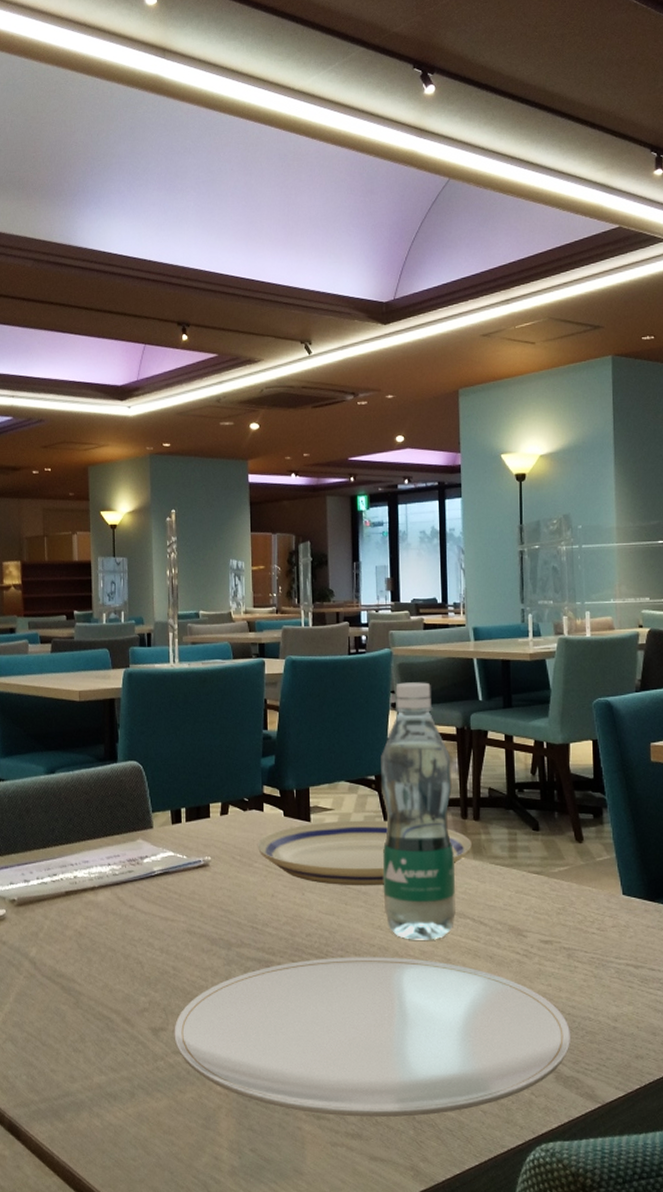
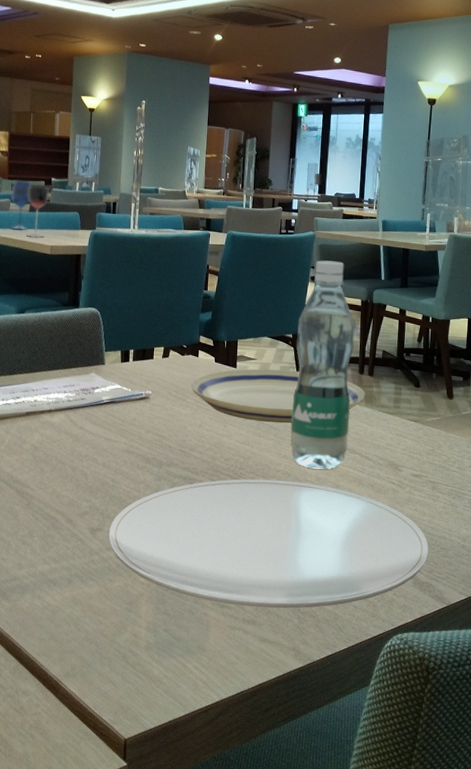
wineglass: none [29,617,51,675] -> present [11,181,31,230]
wineglass: none [47,622,73,683] -> present [26,186,50,238]

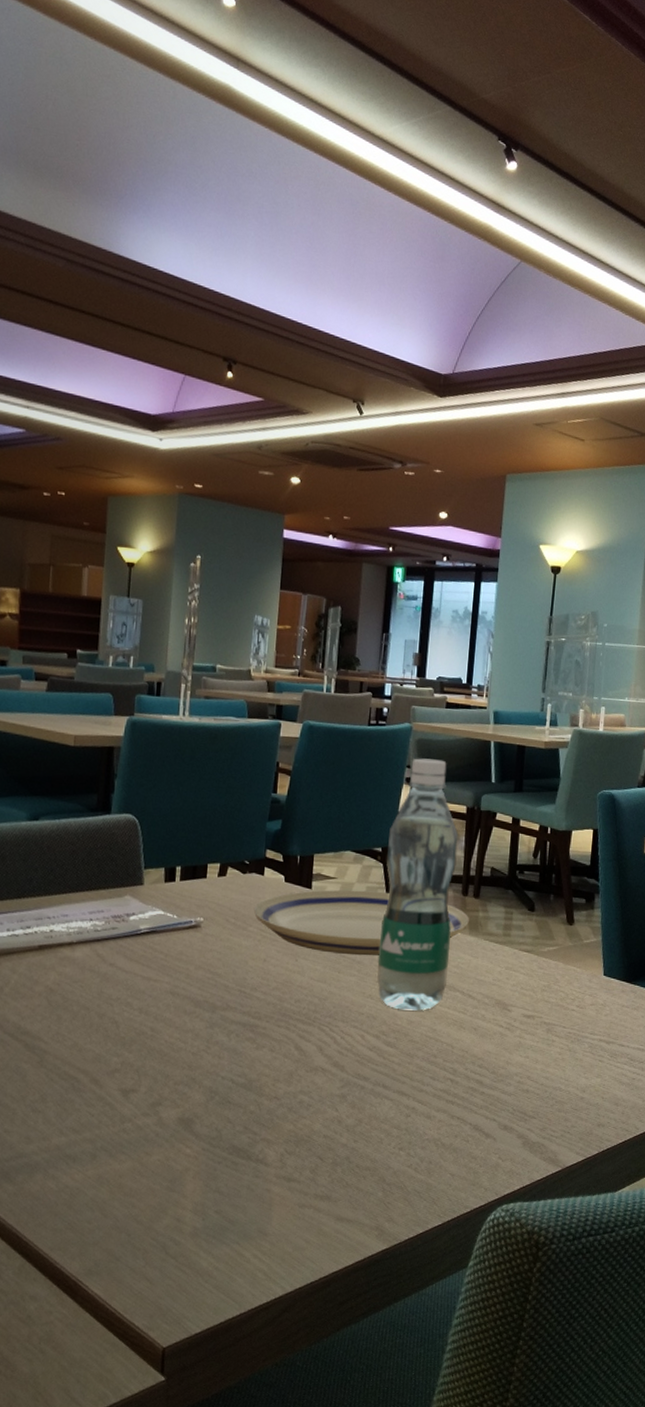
wineglass: present [11,181,31,230] -> none [21,652,50,715]
wineglass: present [26,186,50,238] -> none [42,659,74,725]
plate: present [108,479,429,609] -> none [145,1024,542,1180]

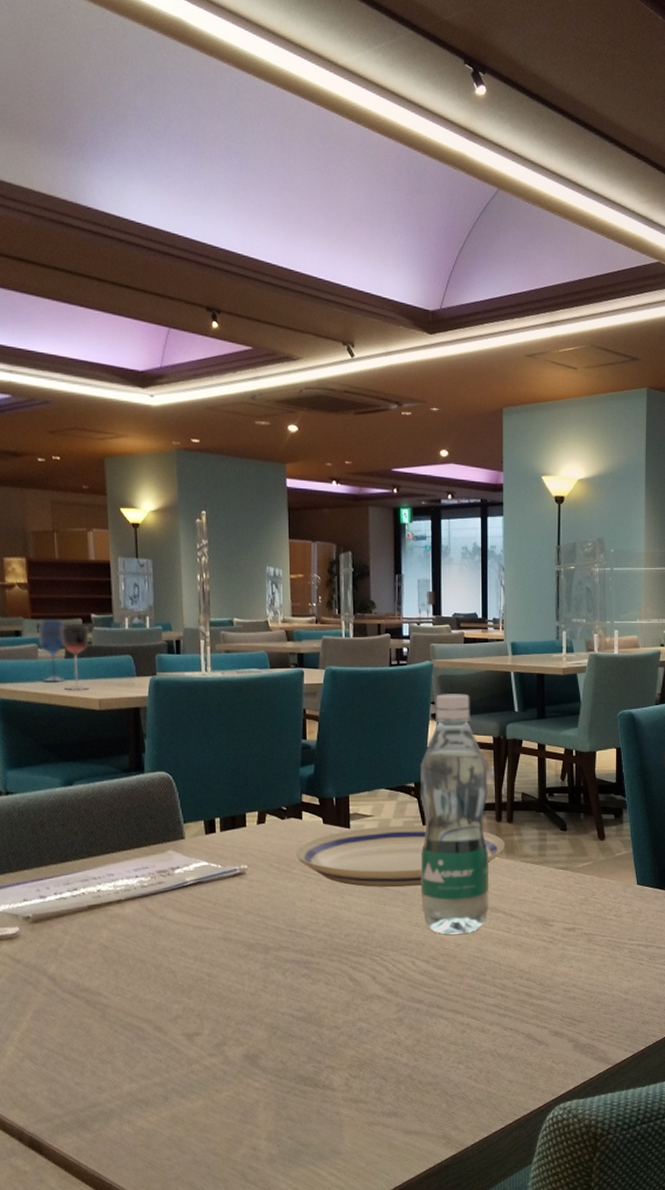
wineglass: none [21,652,50,715] -> present [38,620,65,682]
wineglass: none [42,659,74,725] -> present [60,626,90,690]

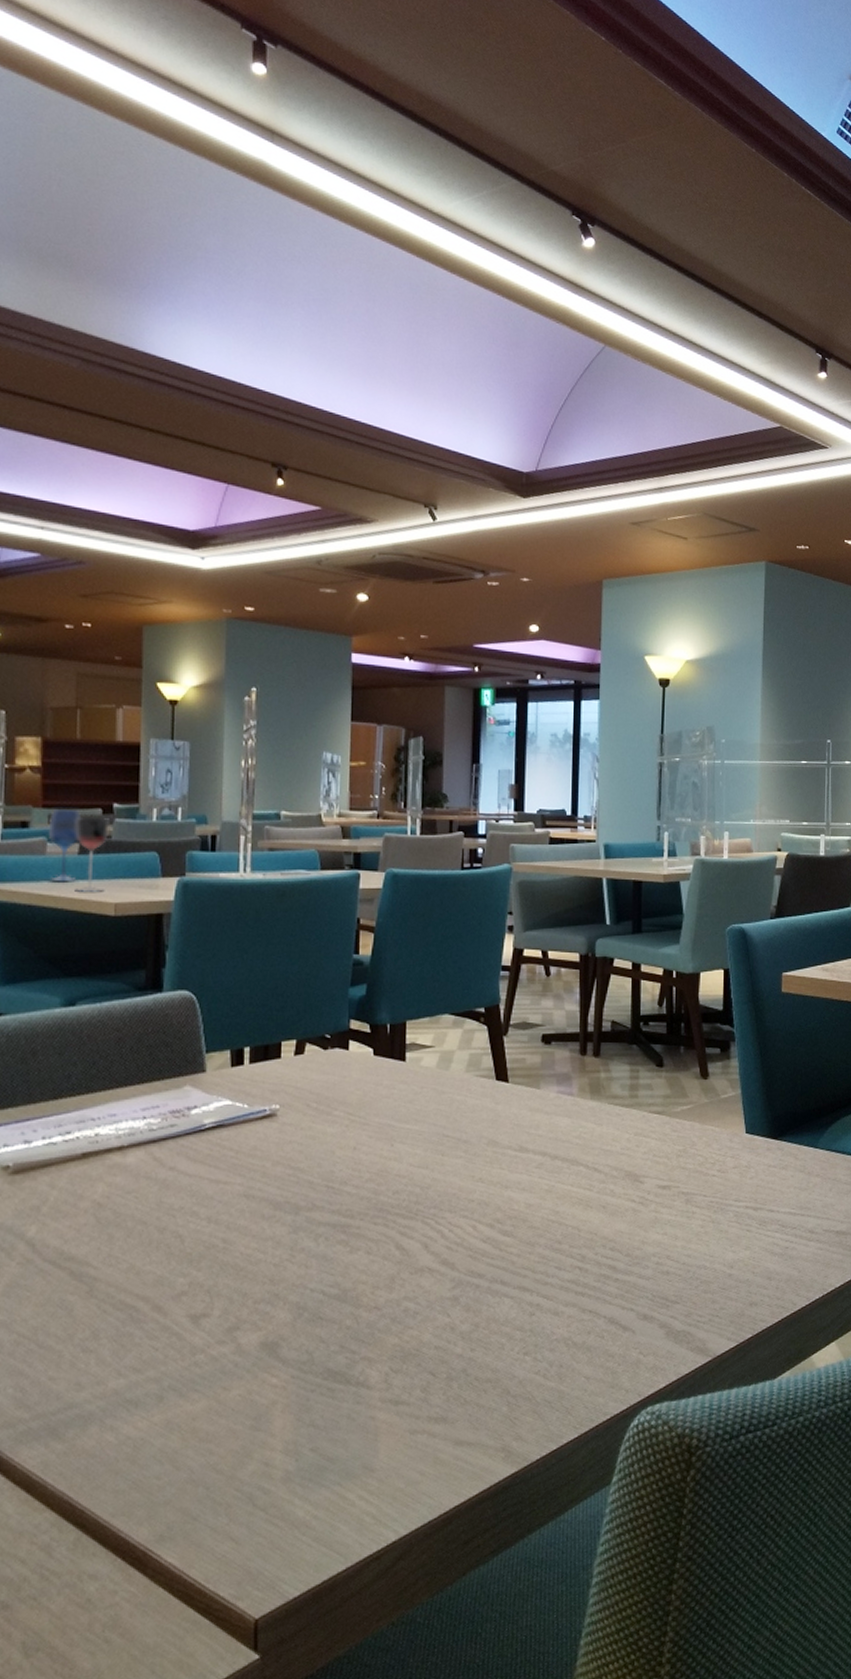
plate: present [295,825,505,888] -> none [338,1058,590,1134]
bottle: present [419,694,489,934] -> none [487,903,572,1192]

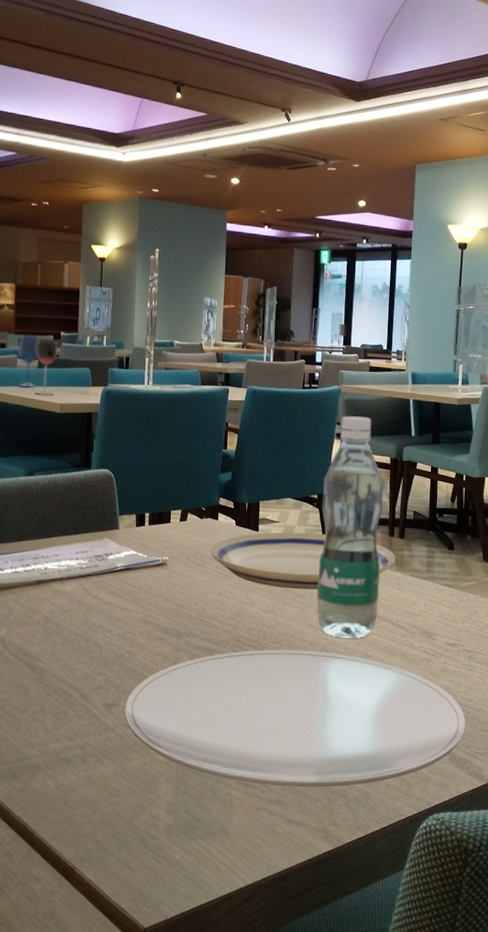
plate: none [219,1212,685,1400] -> present [124,649,466,788]
plate: none [338,1058,590,1134] -> present [210,532,396,590]
bottle: none [487,903,572,1192] -> present [317,416,384,638]

